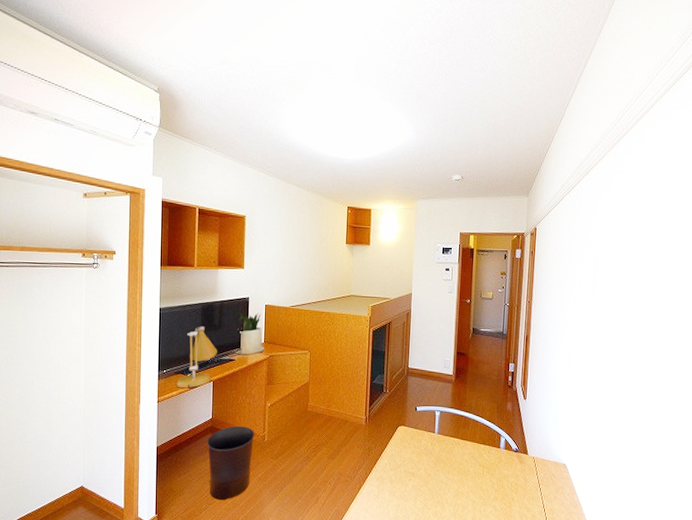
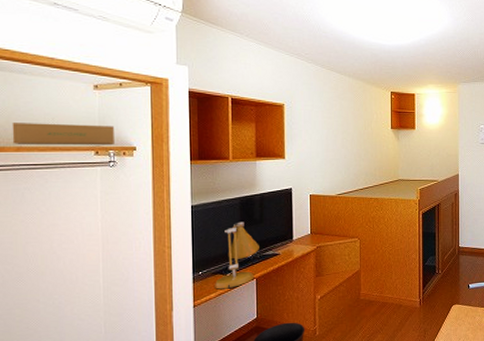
box: none [18,225,98,249] -> present [12,123,114,145]
planter: present [235,312,265,356] -> none [279,203,312,249]

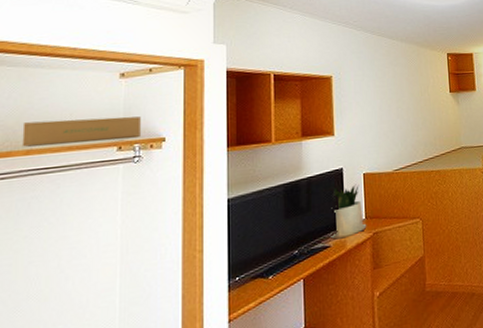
table lamp: present [215,221,259,290] -> none [254,212,307,297]
planter: none [279,203,312,249] -> present [329,184,367,240]

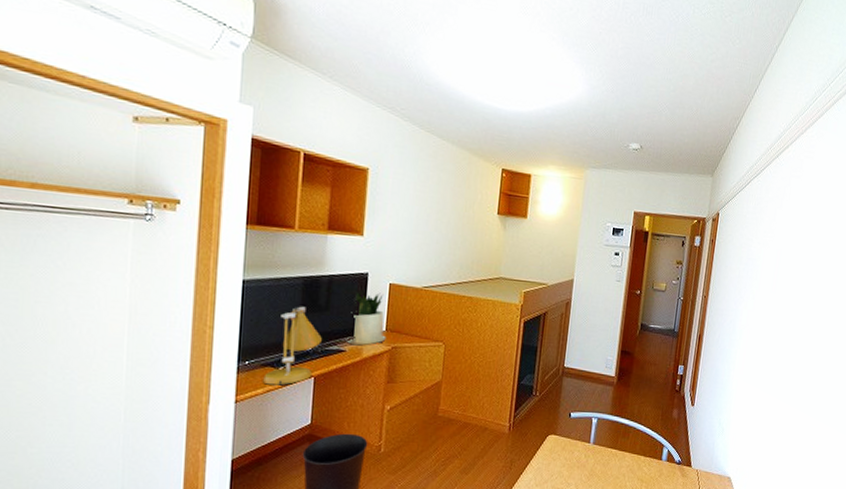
box: present [21,116,141,147] -> none [26,151,154,195]
table lamp: none [254,212,307,297] -> present [263,306,322,386]

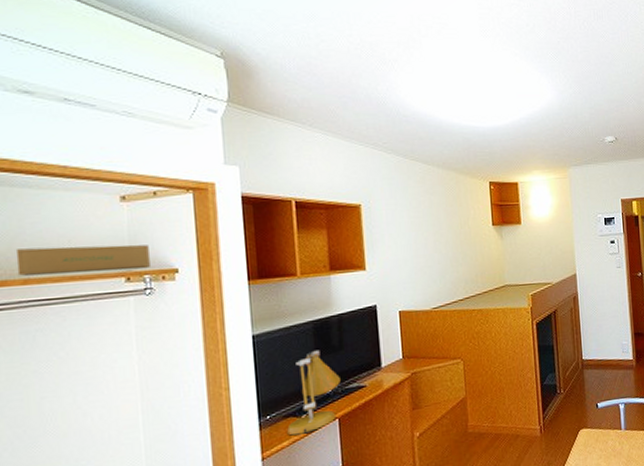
box: none [26,151,154,195] -> present [15,245,150,276]
planter: present [345,292,386,346] -> none [364,322,405,379]

